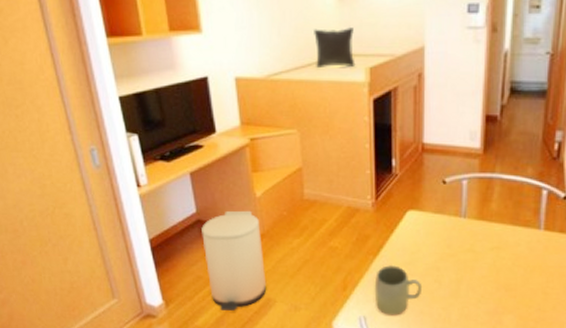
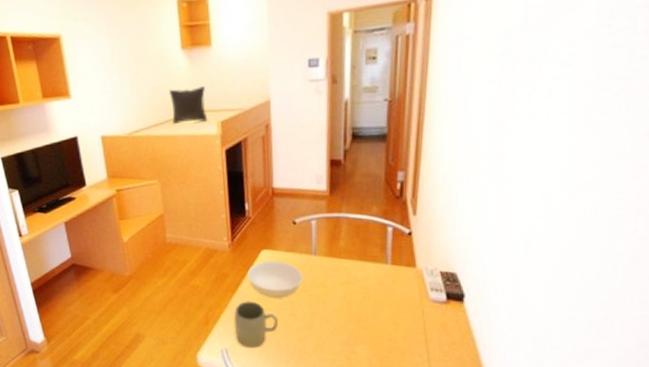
pedal bin: present [202,210,267,311] -> none [76,254,136,345]
bowl: none [391,223,451,263] -> present [247,261,303,298]

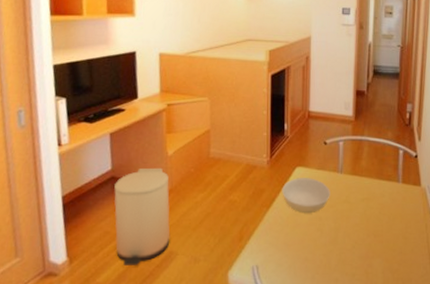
pedal bin: none [76,254,136,345] -> present [114,167,170,265]
pillow: present [169,86,208,124] -> none [227,19,258,49]
mug: present [233,301,279,348] -> none [266,216,307,264]

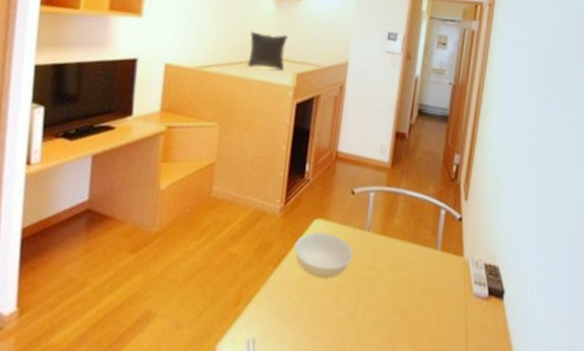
pedal bin: present [114,167,170,265] -> none [80,202,158,325]
pillow: none [227,19,258,49] -> present [247,31,288,71]

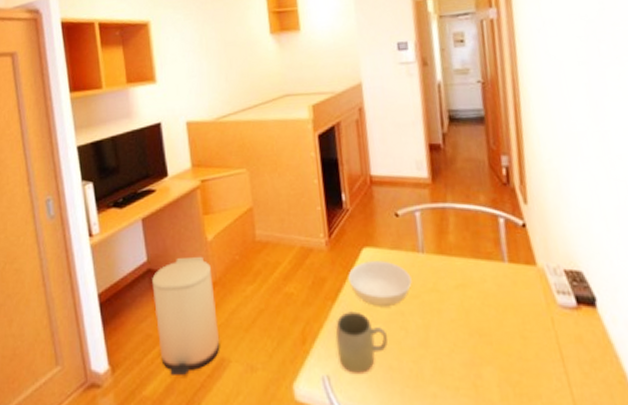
pedal bin: none [80,202,158,325] -> present [152,256,220,375]
pillow: present [247,31,288,71] -> none [258,70,299,108]
mug: none [268,278,320,340] -> present [334,311,389,373]

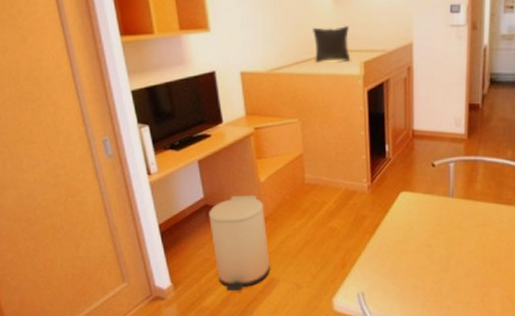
pillow: none [258,70,299,108] -> present [313,26,351,62]
mug: present [334,311,389,373] -> none [371,243,416,291]
bowl: present [348,260,412,307] -> none [386,203,440,241]

